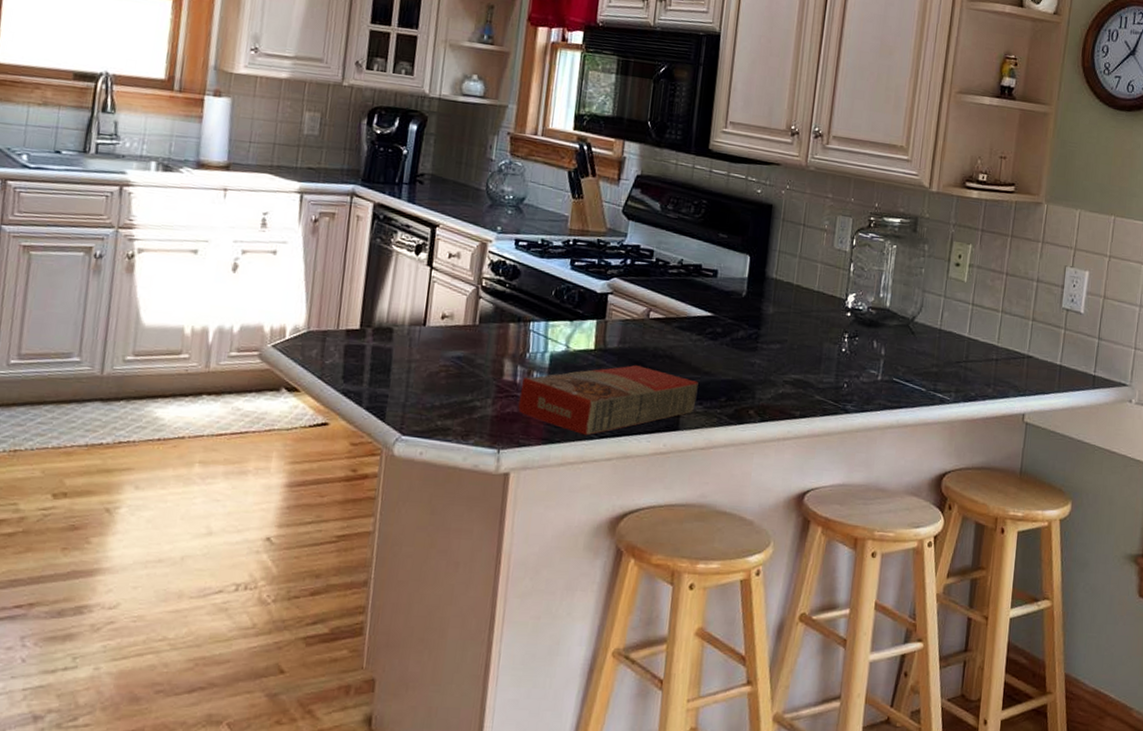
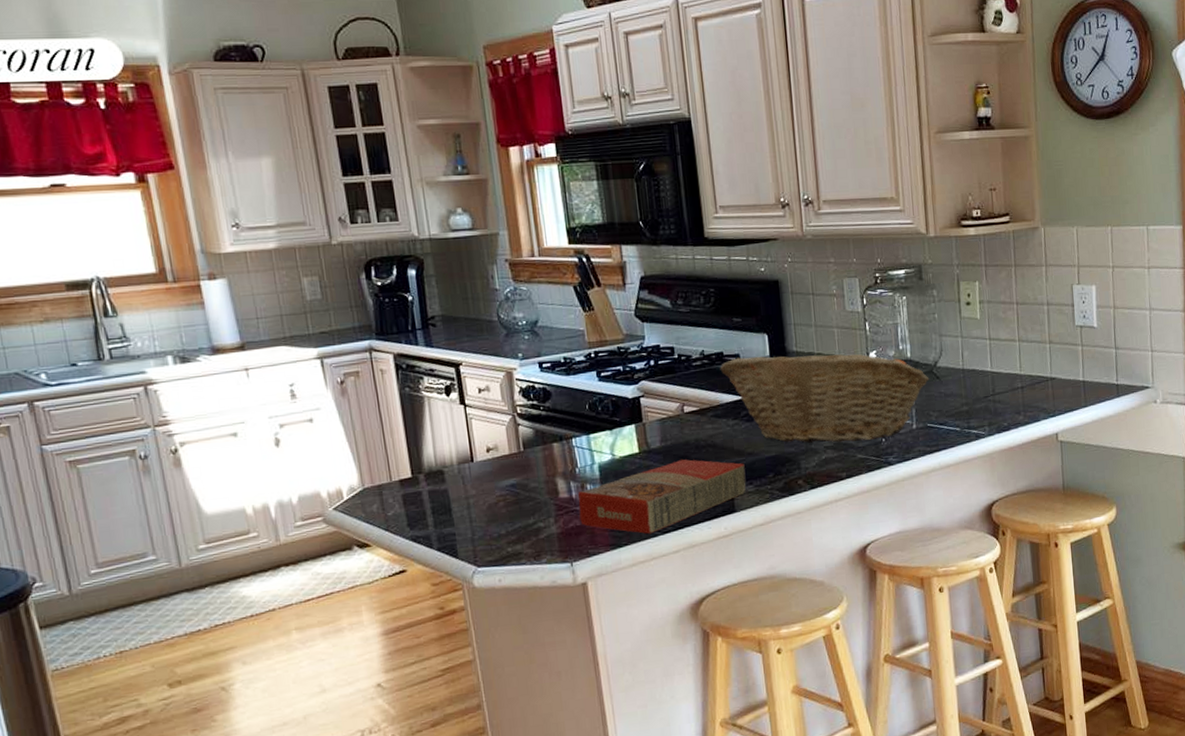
fruit basket: none [695,273,904,384] -> present [720,354,930,444]

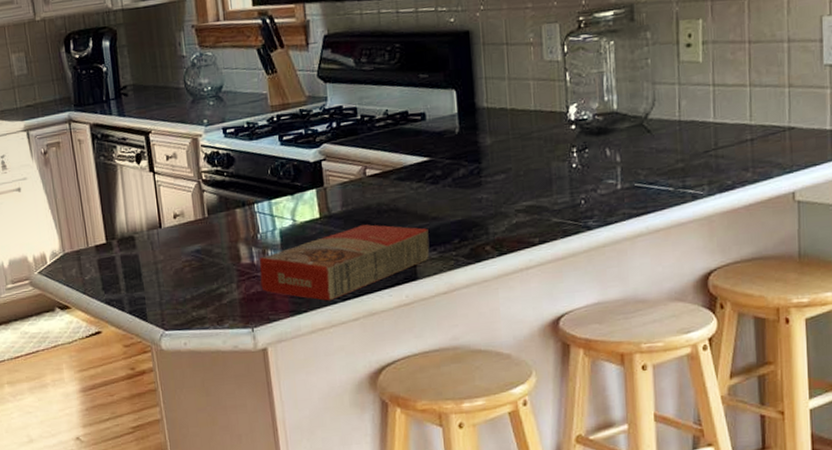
fruit basket: present [720,354,930,444] -> none [404,107,639,207]

